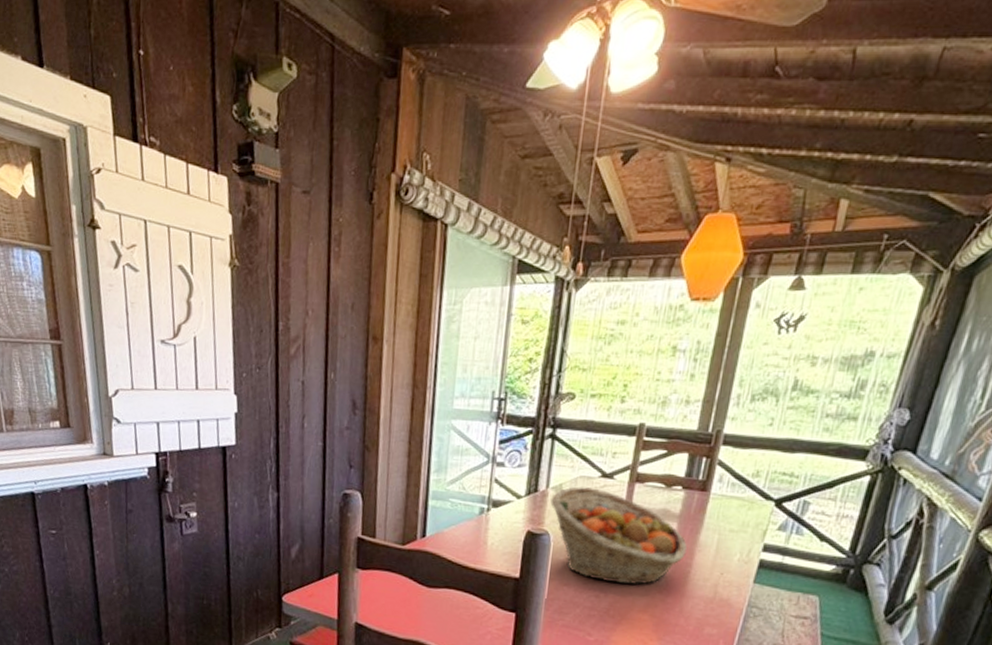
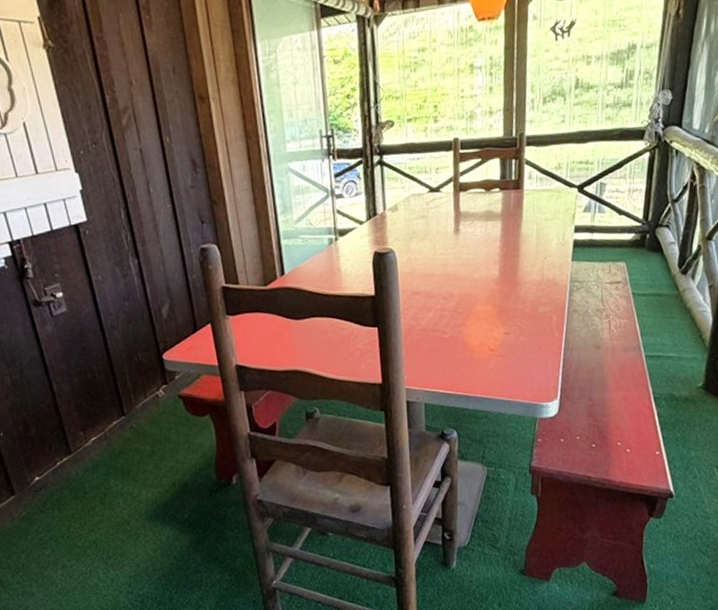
fruit basket: present [550,487,688,585] -> none [389,203,514,284]

